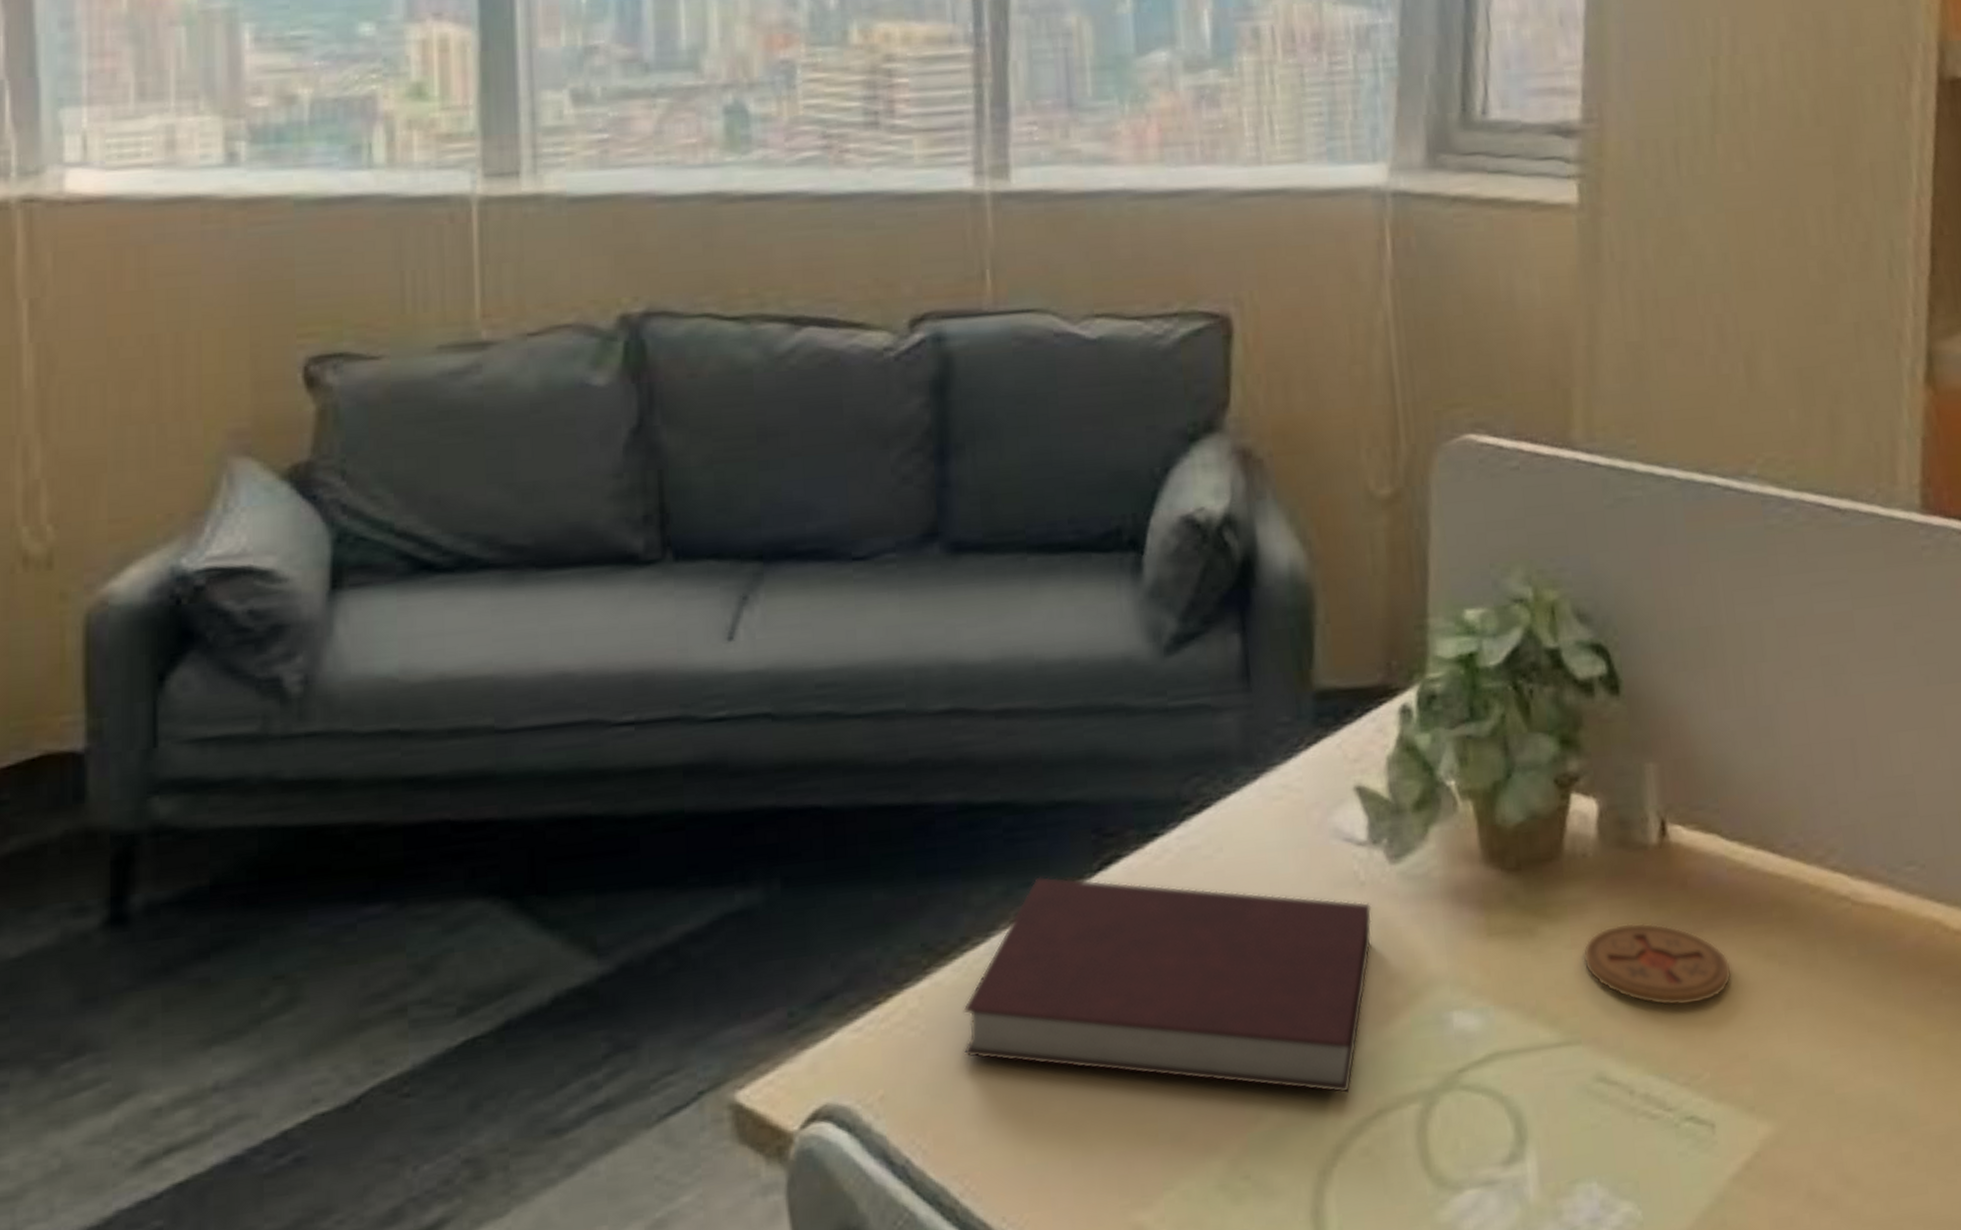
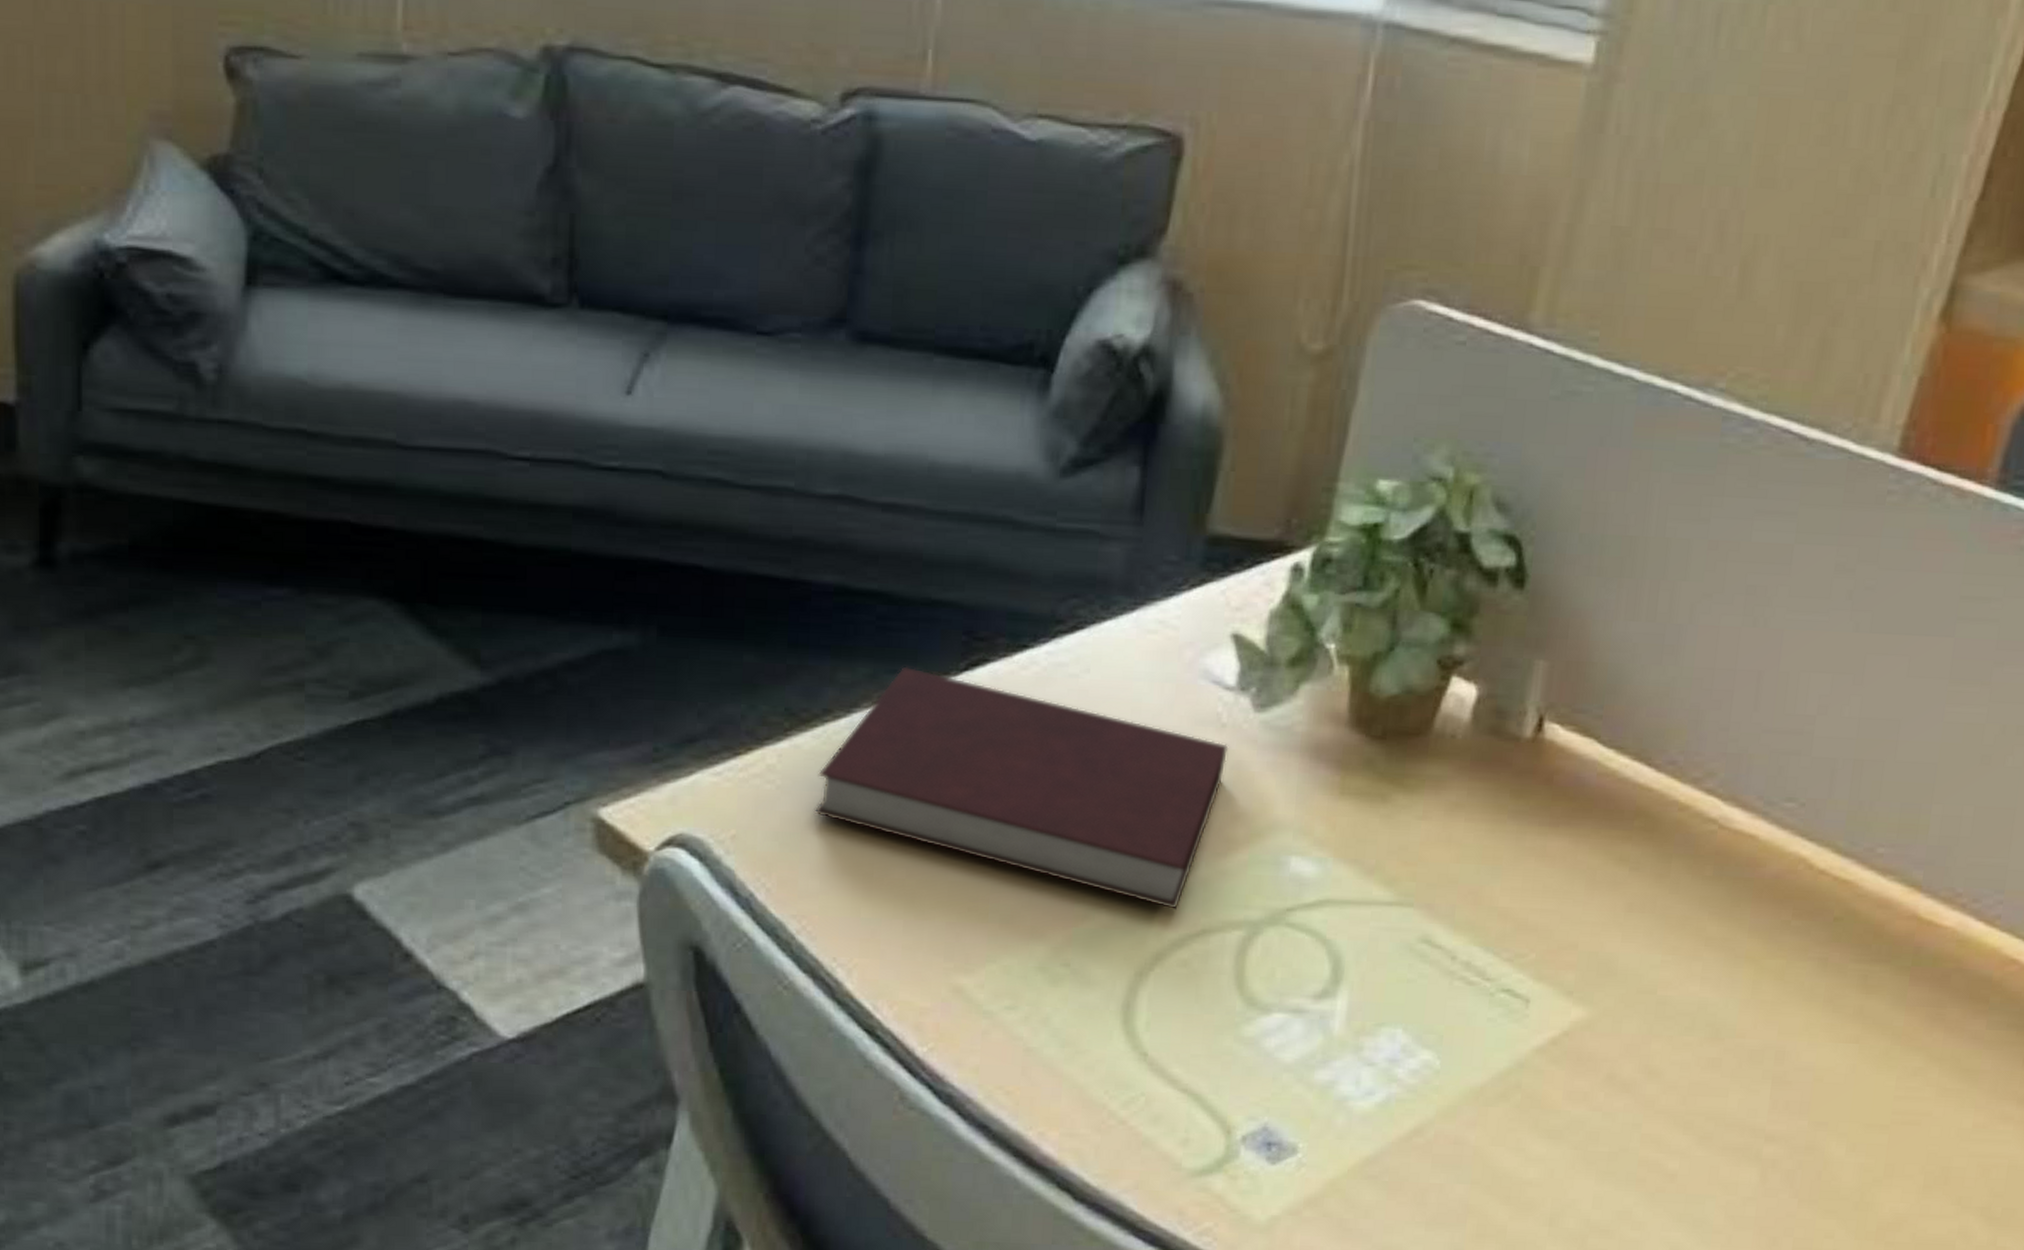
coaster: present [1583,922,1732,1006] -> none [1431,806,1580,892]

